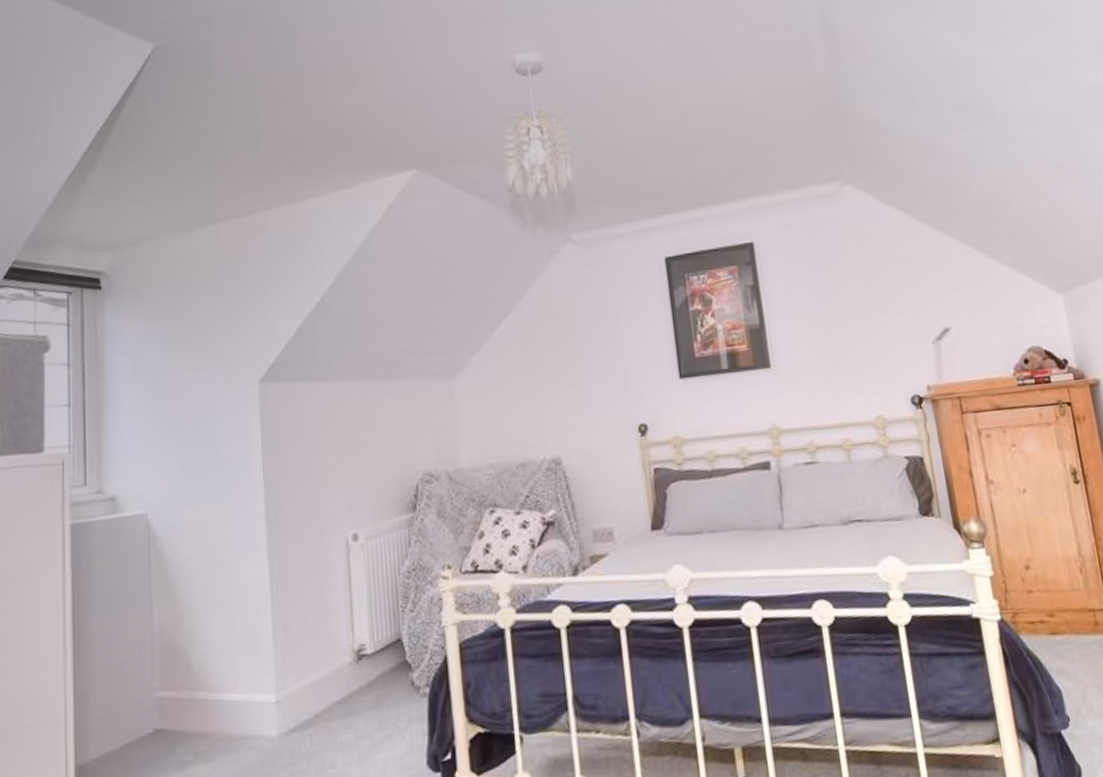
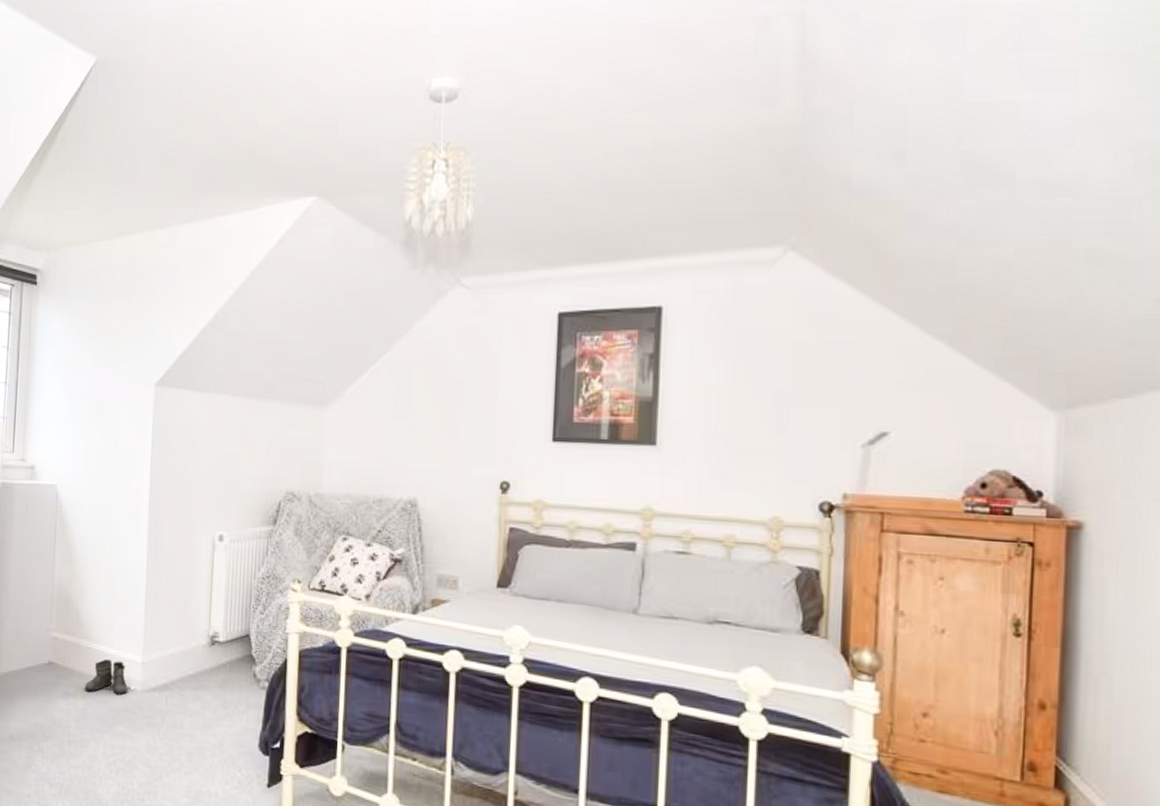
boots: none [204,706,264,755] -> present [84,659,130,695]

